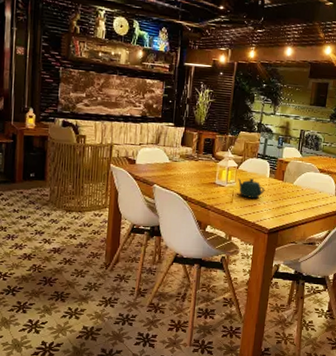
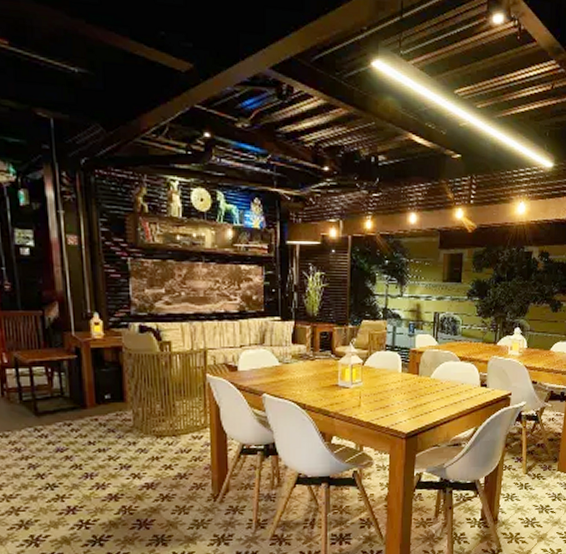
teapot: present [237,178,265,199] -> none [364,375,397,399]

